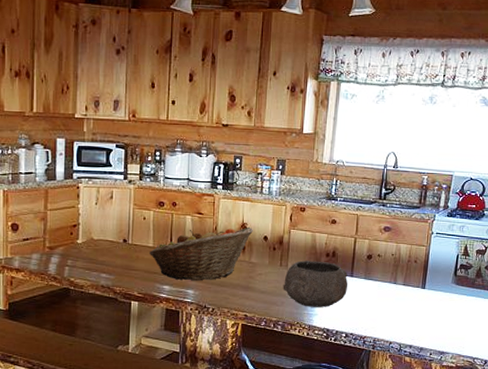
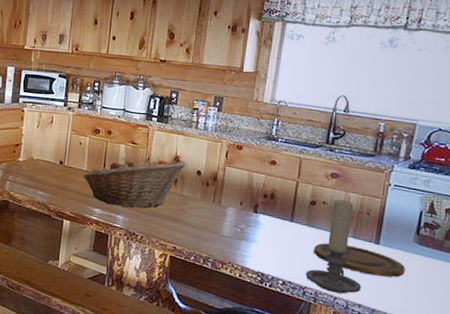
bowl: present [283,260,348,307] -> none [215,199,288,251]
candle holder: none [365,251,412,338] -> present [305,199,362,294]
plate: none [371,292,446,318] -> present [314,243,406,277]

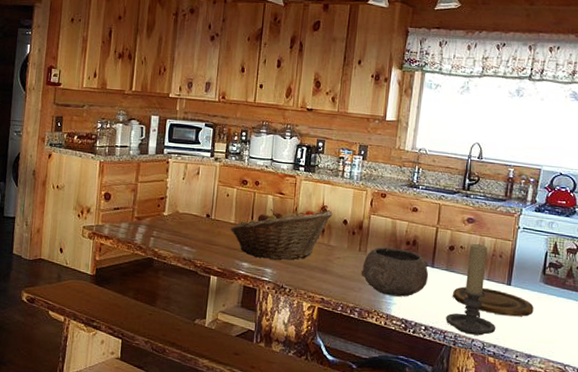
bowl: none [215,199,288,251] -> present [361,247,429,297]

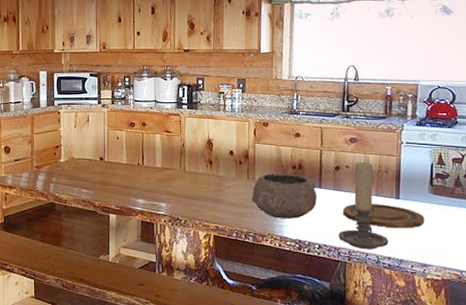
fruit basket: present [231,209,333,260] -> none [124,142,219,195]

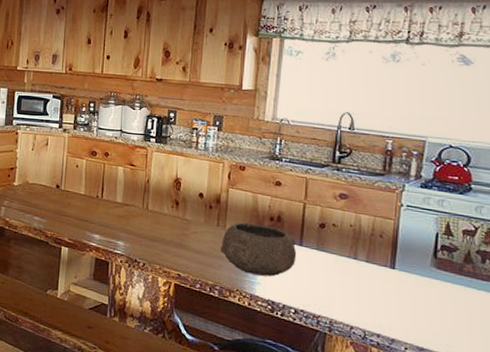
candle holder: present [338,161,389,249] -> none [318,221,379,323]
plate: present [343,203,425,229] -> none [326,268,425,305]

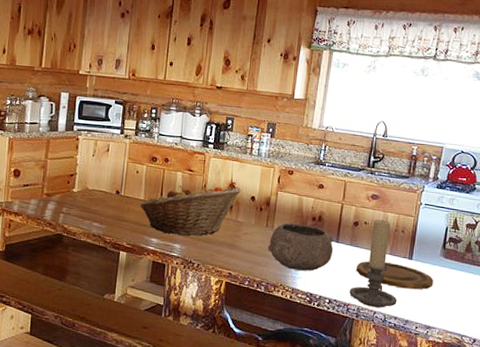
fruit basket: none [81,181,187,233] -> present [140,186,241,236]
candle holder: none [318,221,379,323] -> present [349,219,398,308]
plate: none [326,268,425,305] -> present [356,261,434,290]

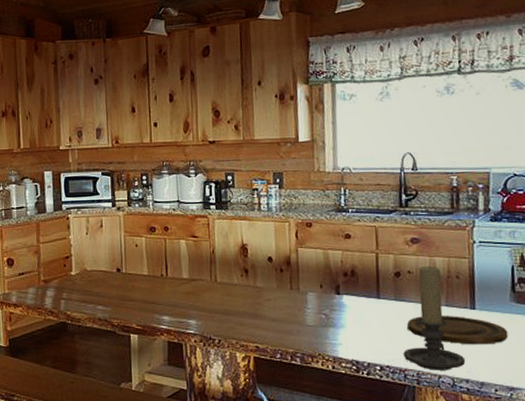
fruit basket: present [140,186,241,236] -> none [145,247,255,310]
bowl: present [267,223,334,271] -> none [296,282,376,336]

